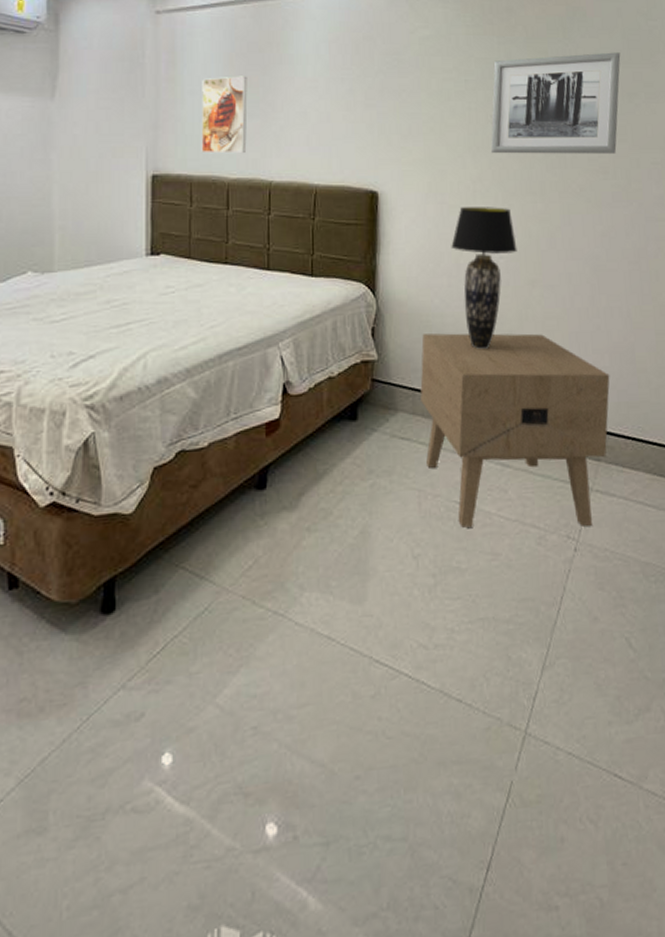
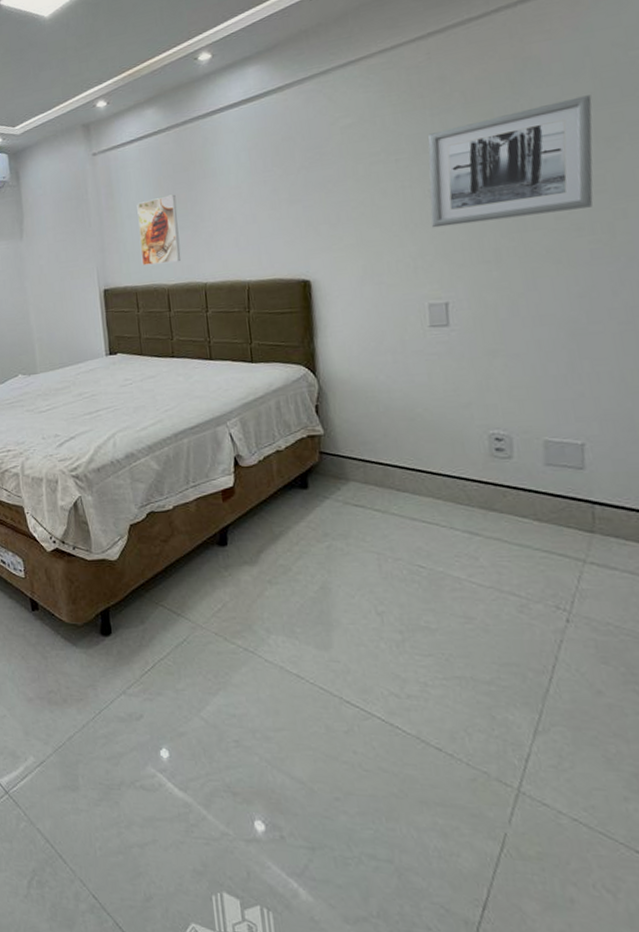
nightstand: present [420,333,610,528] -> none [369,404,603,598]
table lamp: present [451,207,517,350] -> none [393,280,471,422]

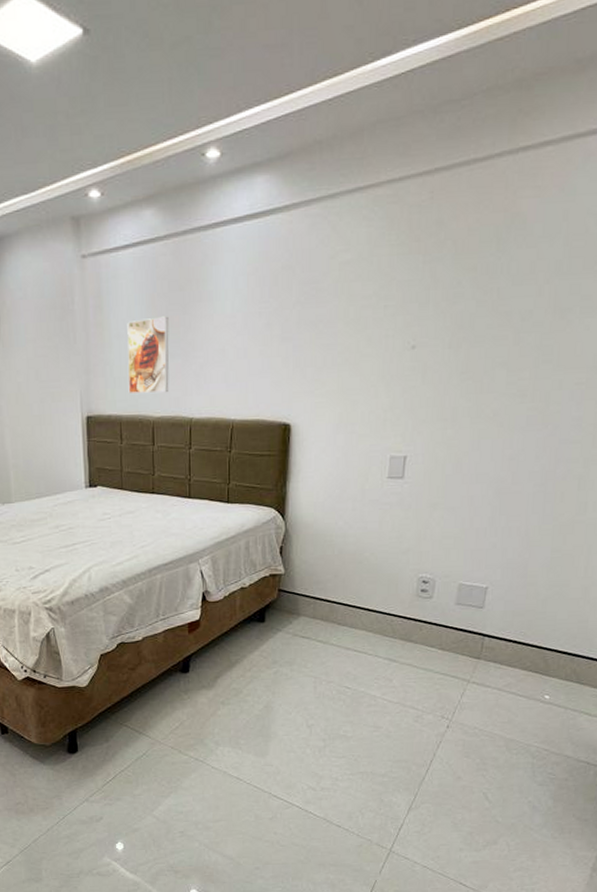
wall art: present [427,95,593,228] -> none [404,262,560,382]

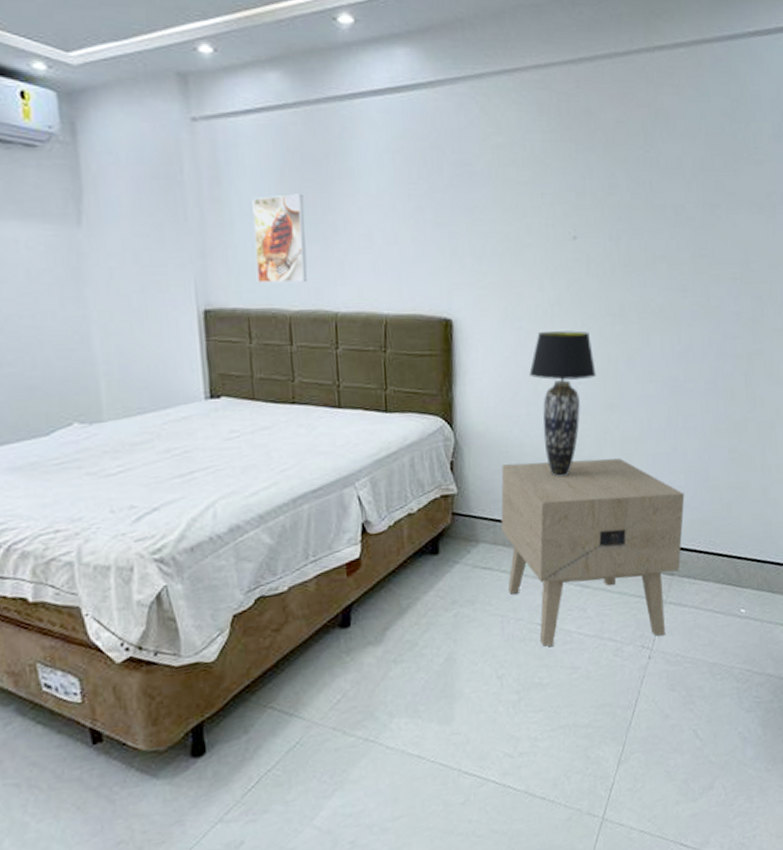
nightstand: none [321,551,500,709] -> present [501,458,685,647]
table lamp: none [358,434,422,566] -> present [529,330,596,478]

